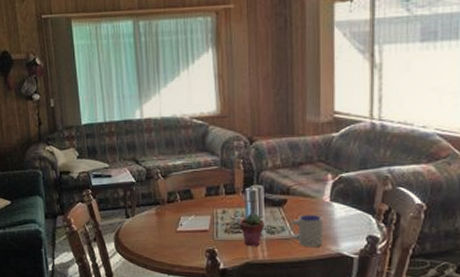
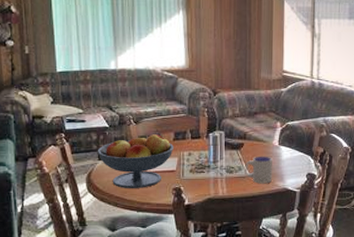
fruit bowl: none [124,188,206,249] -> present [97,133,174,188]
potted succulent: present [239,213,264,246] -> none [203,155,225,184]

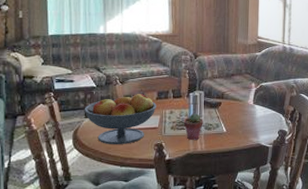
potted succulent: none [203,155,225,184] -> present [183,113,203,140]
cup: present [245,156,272,184] -> none [222,114,247,140]

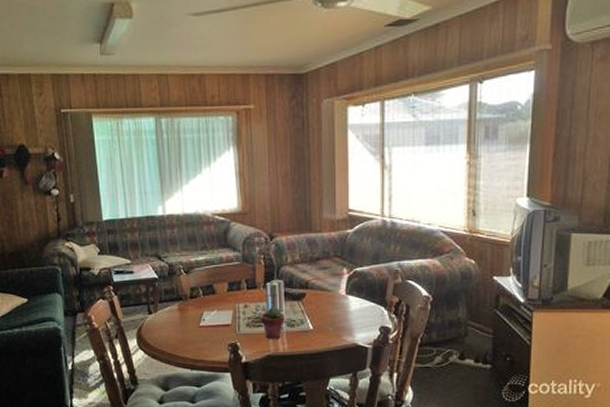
fruit bowl: present [84,93,157,144] -> none [146,284,228,344]

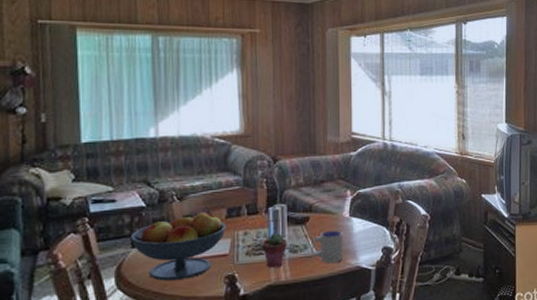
fruit bowl: none [146,284,228,344] -> present [130,210,226,281]
cup: none [308,307,339,339] -> present [311,230,343,263]

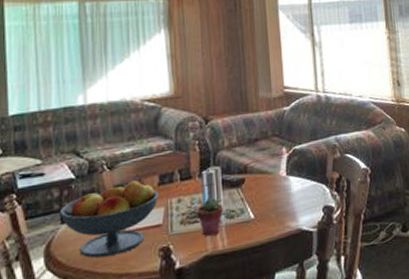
cup: present [311,230,343,263] -> none [248,190,282,228]

